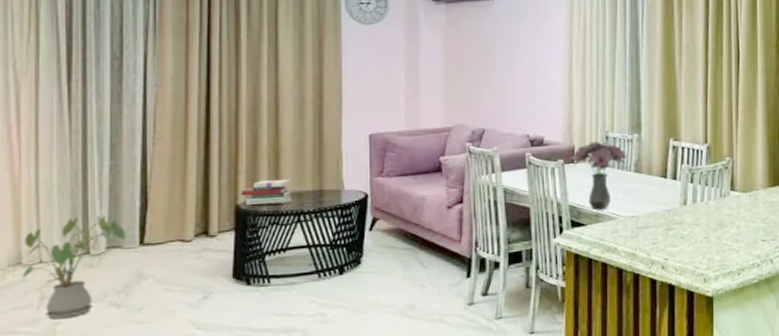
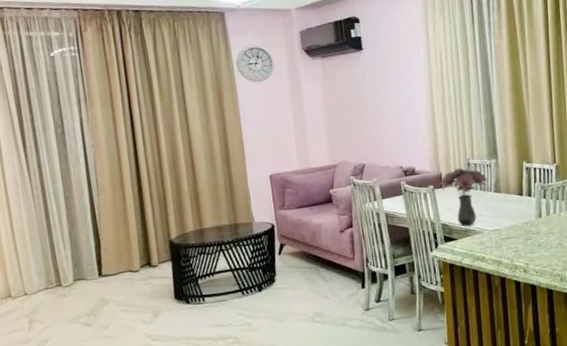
house plant: present [21,215,126,320] -> none [10,254,88,339]
books: present [241,179,293,206] -> none [172,216,214,240]

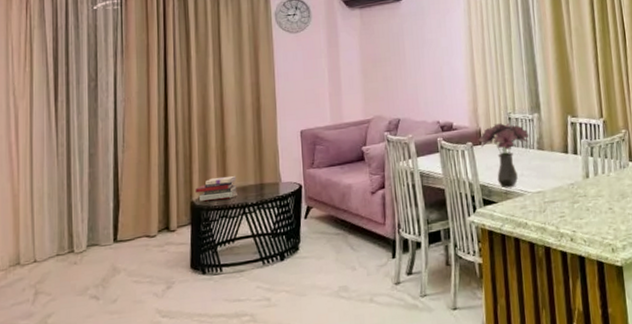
books: none [172,216,214,240] -> present [195,176,239,202]

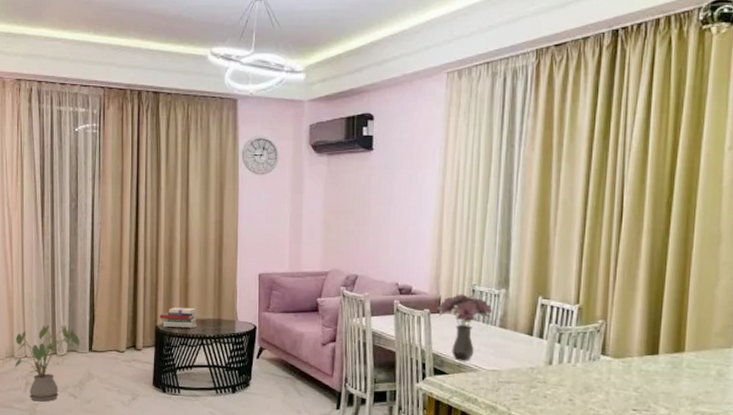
house plant: none [20,217,102,313] -> present [14,325,80,402]

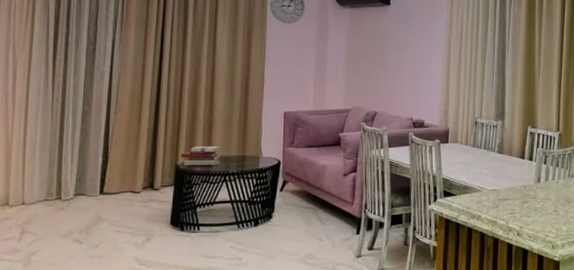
house plant: present [14,325,80,402] -> none [8,168,90,251]
flower arrangement: present [436,294,493,362] -> none [445,126,492,184]

